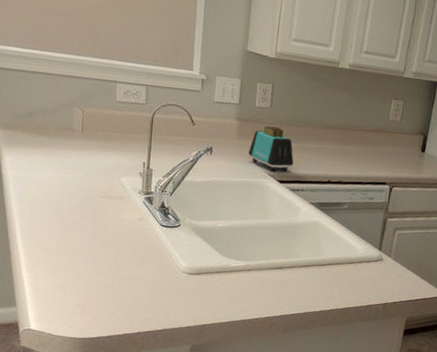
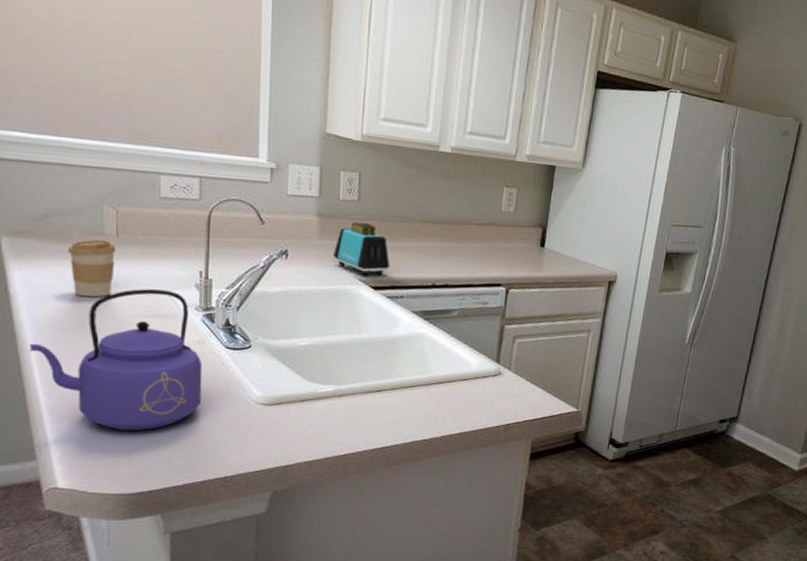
kettle: none [14,174,142,289] -> present [29,289,203,431]
coffee cup: none [45,134,81,180] -> present [68,239,115,298]

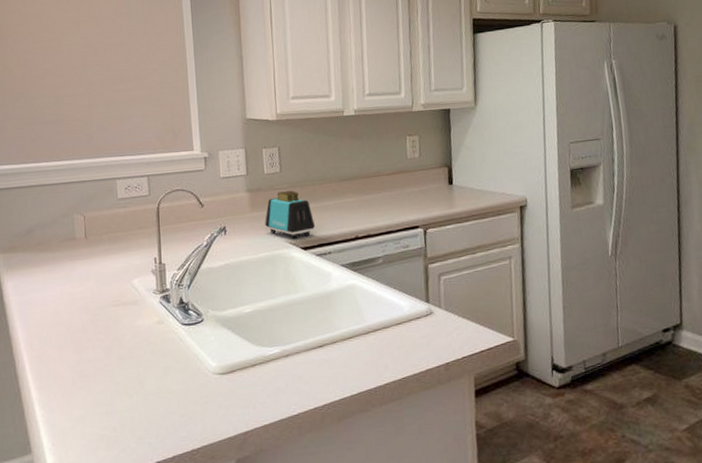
kettle: present [29,289,203,431] -> none [21,279,166,416]
coffee cup: present [68,239,115,298] -> none [48,243,86,297]

